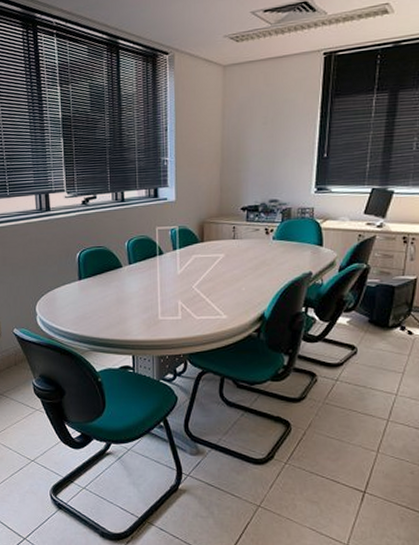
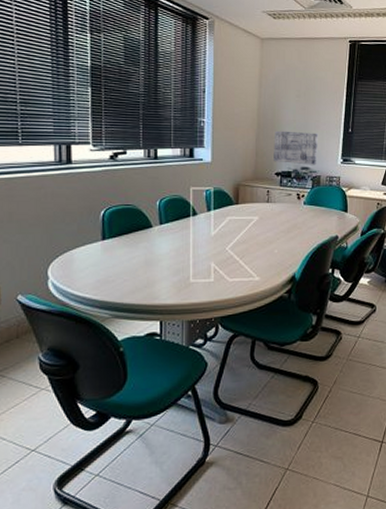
wall art: none [239,161,289,197] -> present [274,130,319,165]

